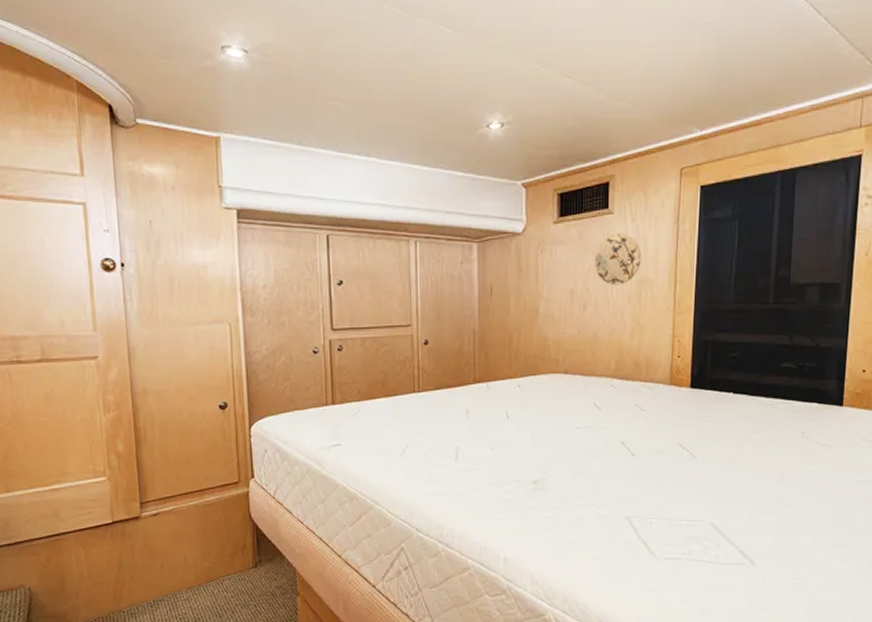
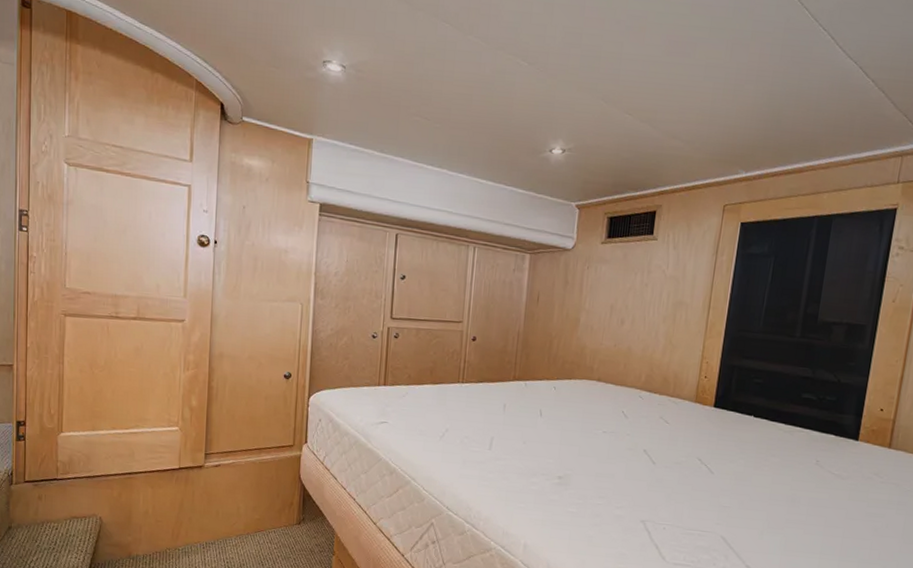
decorative plate: present [594,234,641,285] -> none [634,258,680,306]

